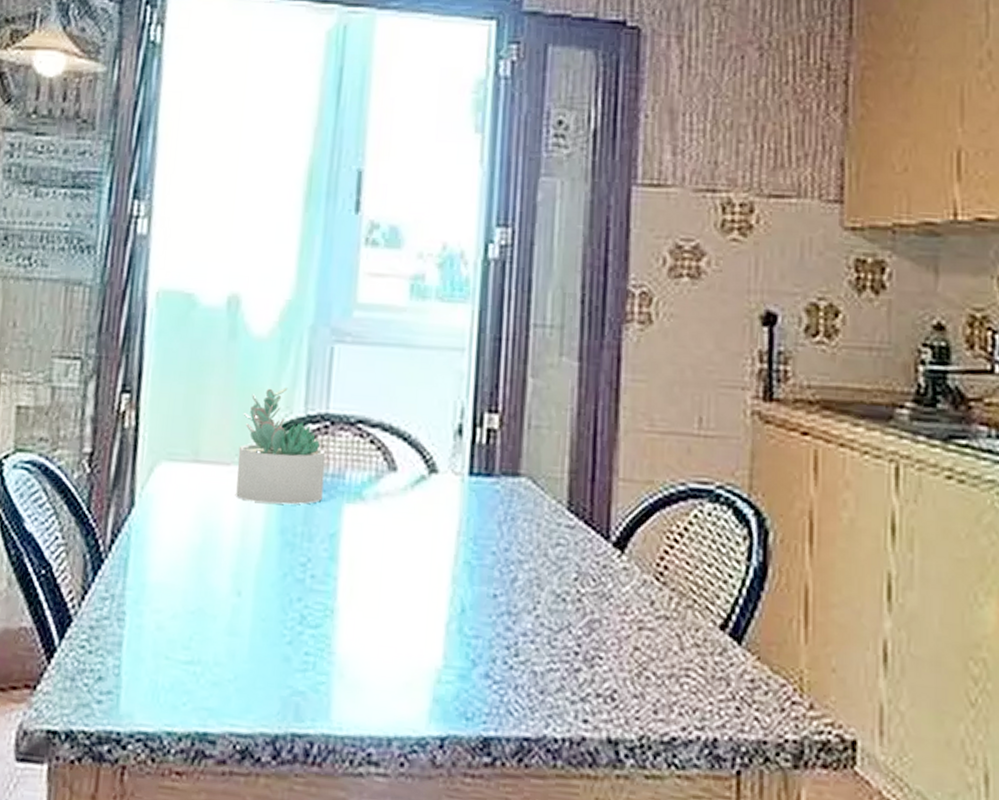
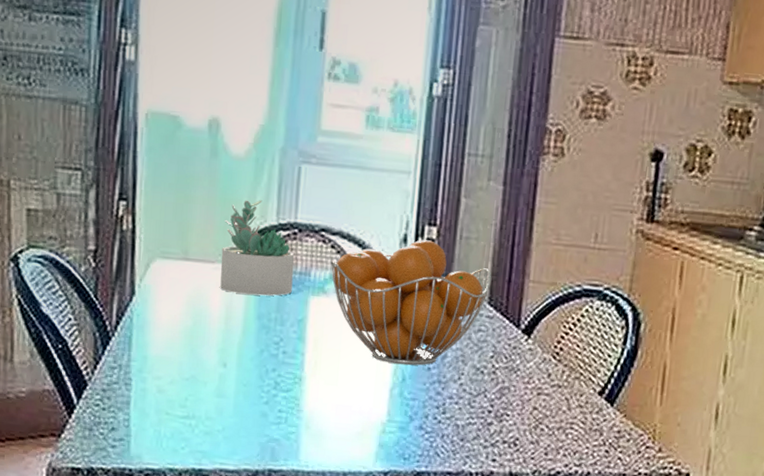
fruit basket: none [369,430,571,592] -> present [330,239,492,366]

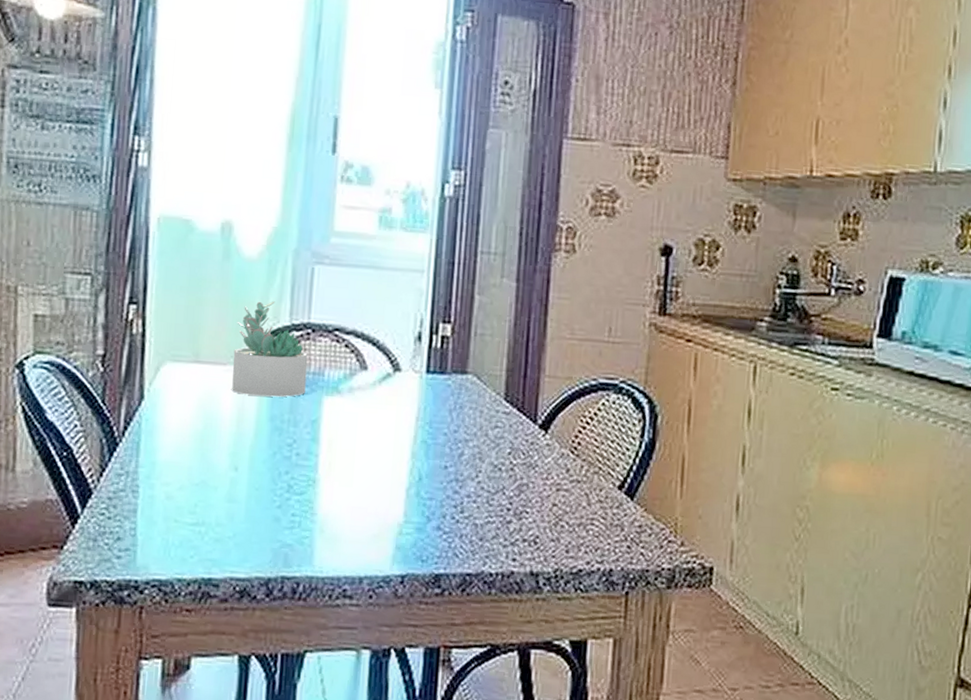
fruit basket: present [330,239,492,366] -> none [344,337,508,465]

